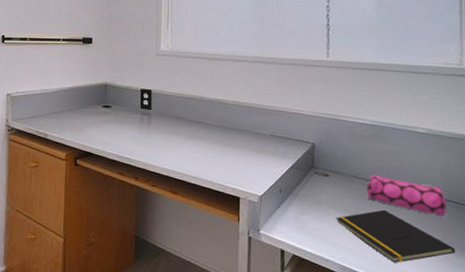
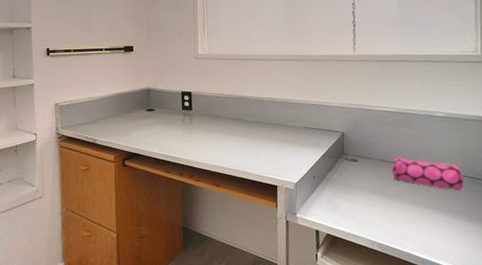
notepad: present [336,209,456,263] -> none [365,188,472,235]

